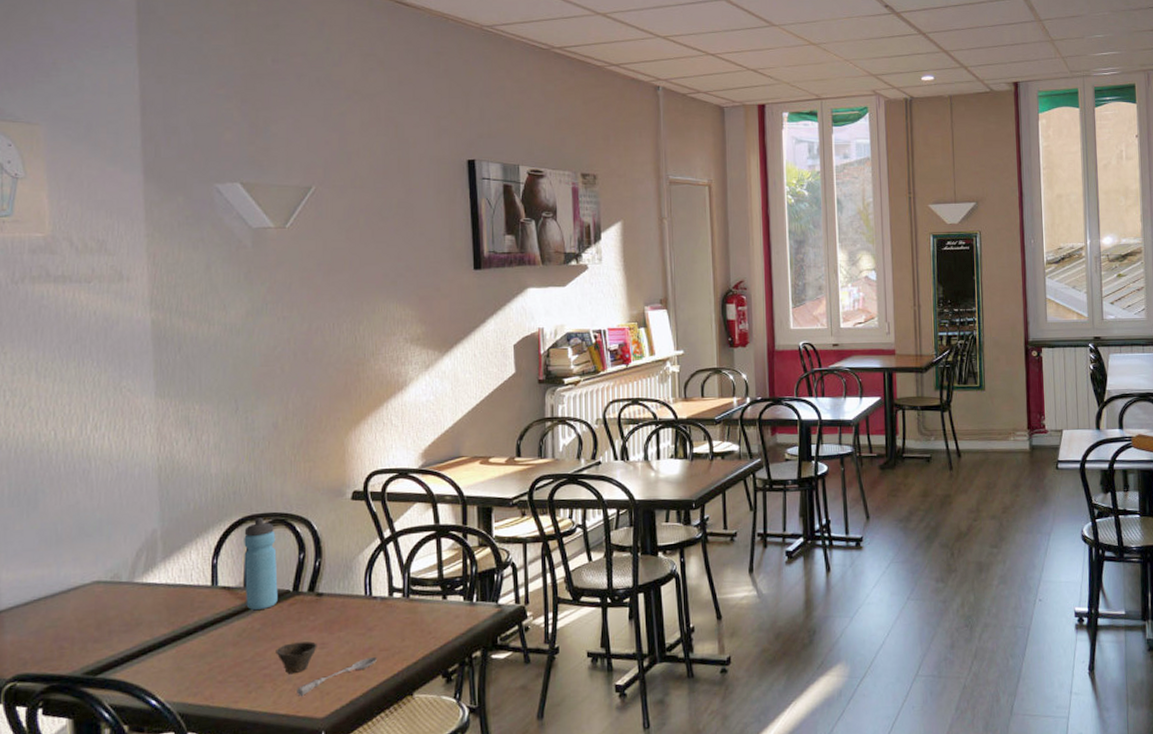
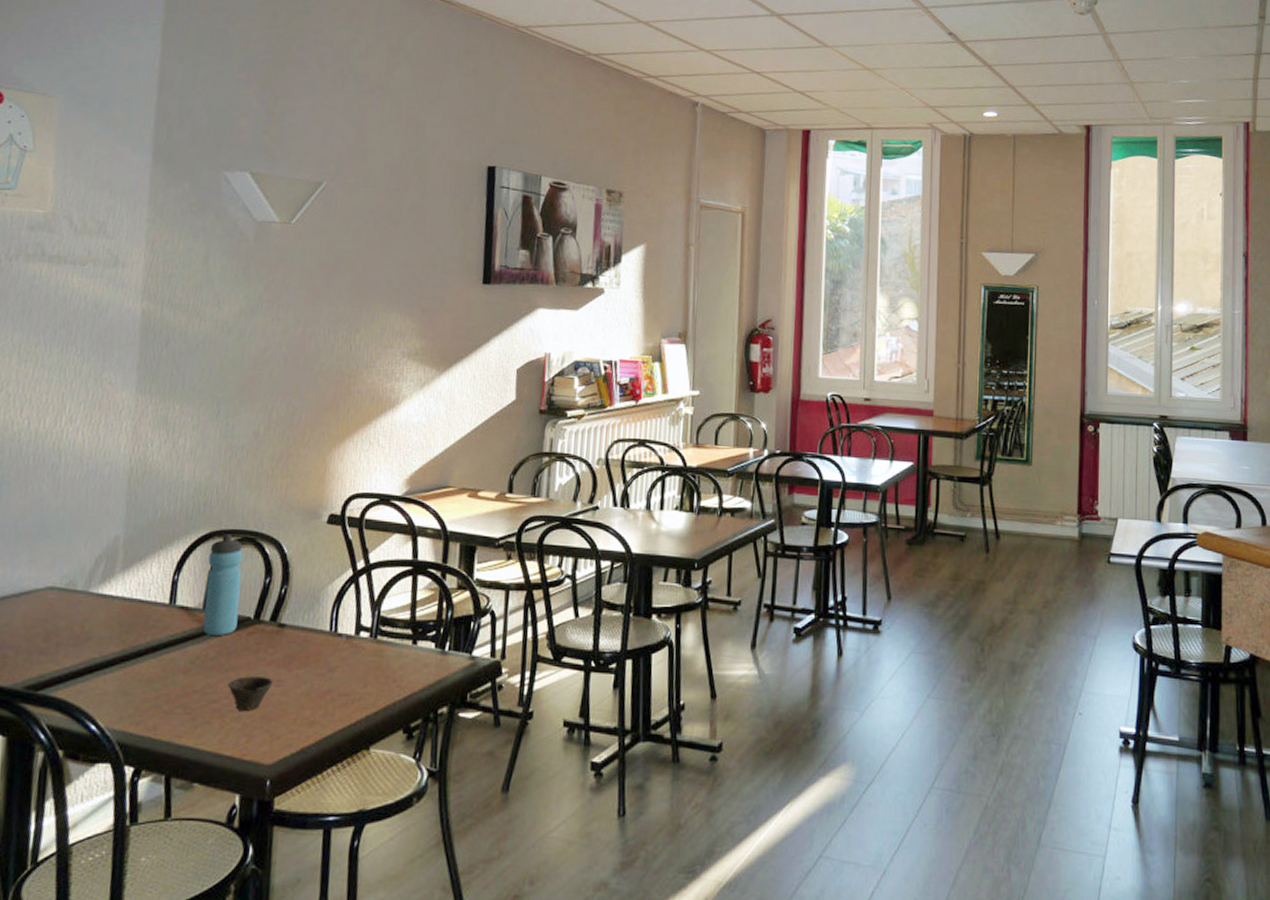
soupspoon: present [297,657,377,697] -> none [245,702,335,739]

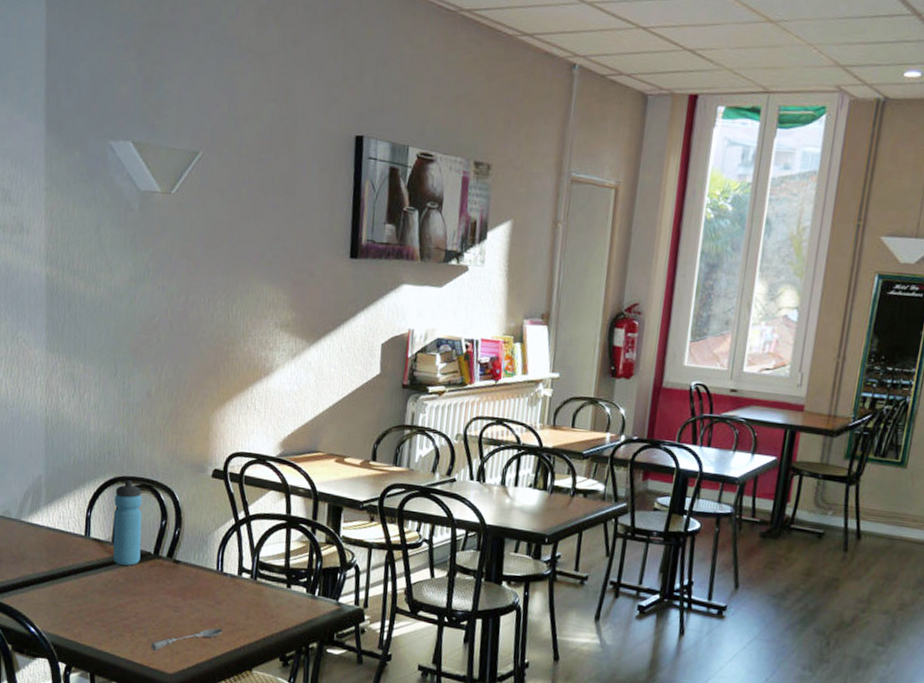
cup: present [228,676,273,711] -> none [135,601,172,629]
soupspoon: none [245,702,335,739] -> present [151,628,222,652]

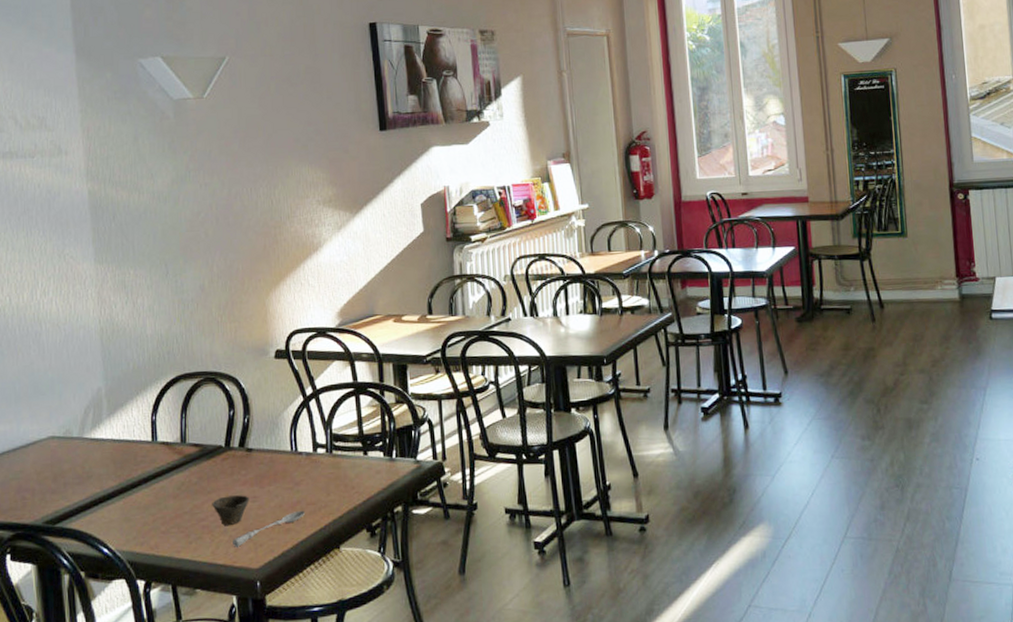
water bottle: present [113,480,142,566] -> none [179,376,212,464]
cup: none [135,601,172,629] -> present [212,495,250,525]

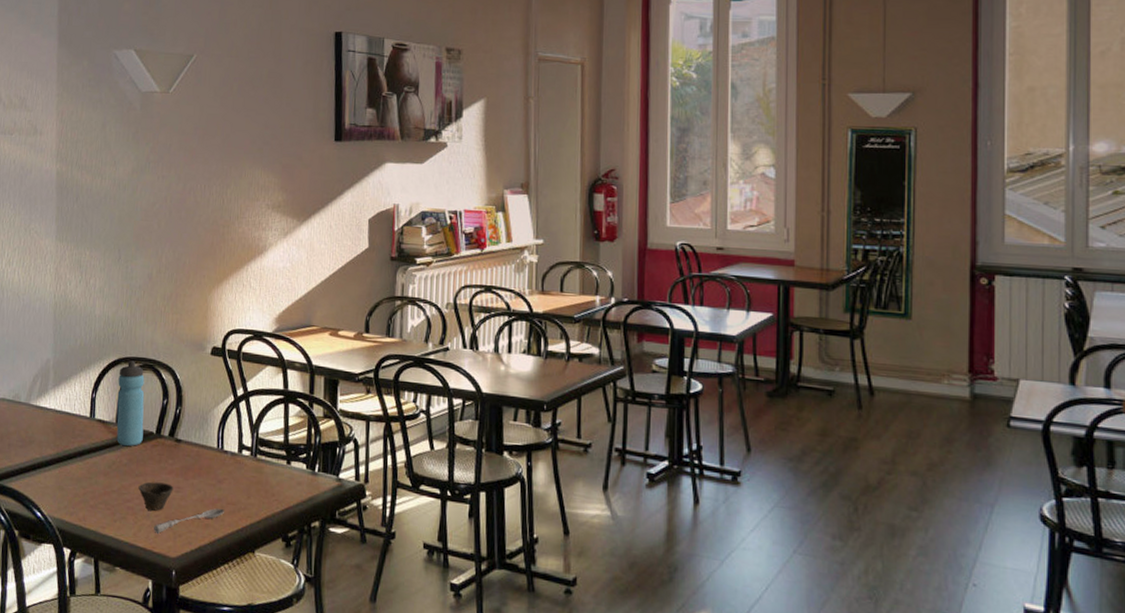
water bottle: none [179,376,212,464] -> present [116,360,145,446]

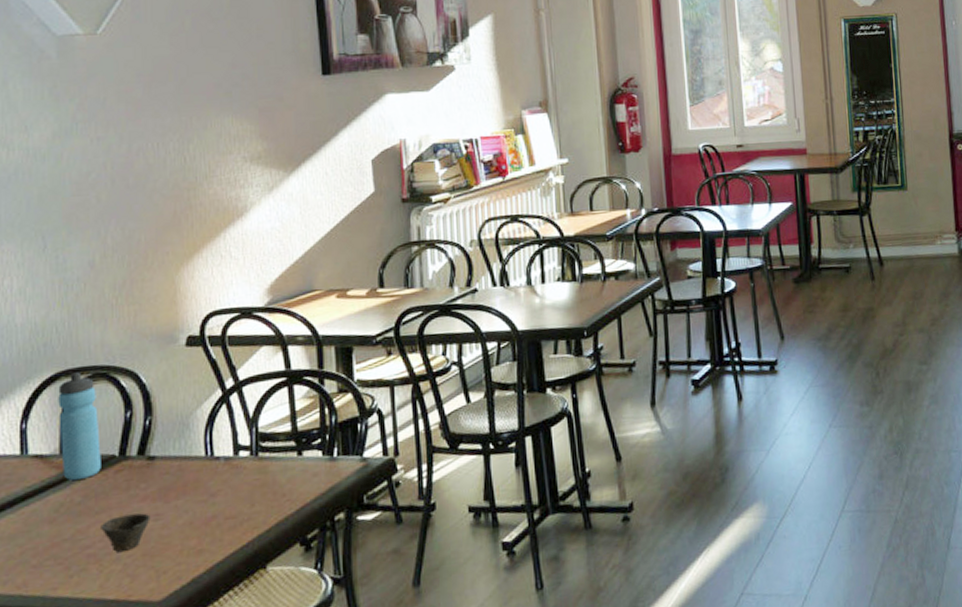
soupspoon: present [154,508,224,535] -> none [127,527,222,579]

